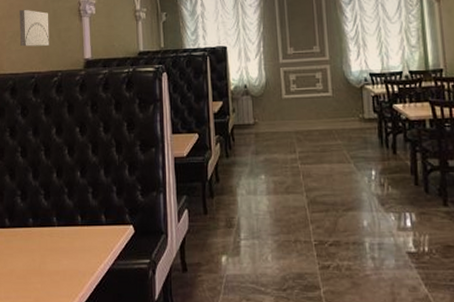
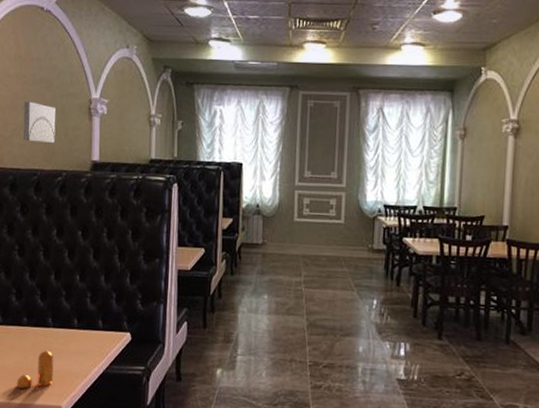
pepper shaker: none [25,250,61,292] -> present [16,350,54,389]

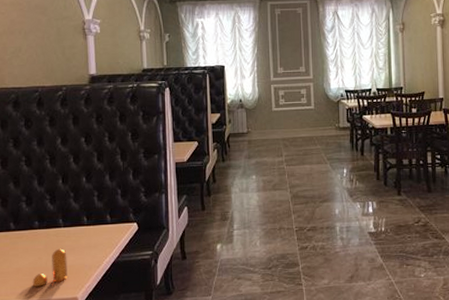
wall art: present [23,101,56,143] -> none [21,26,53,62]

